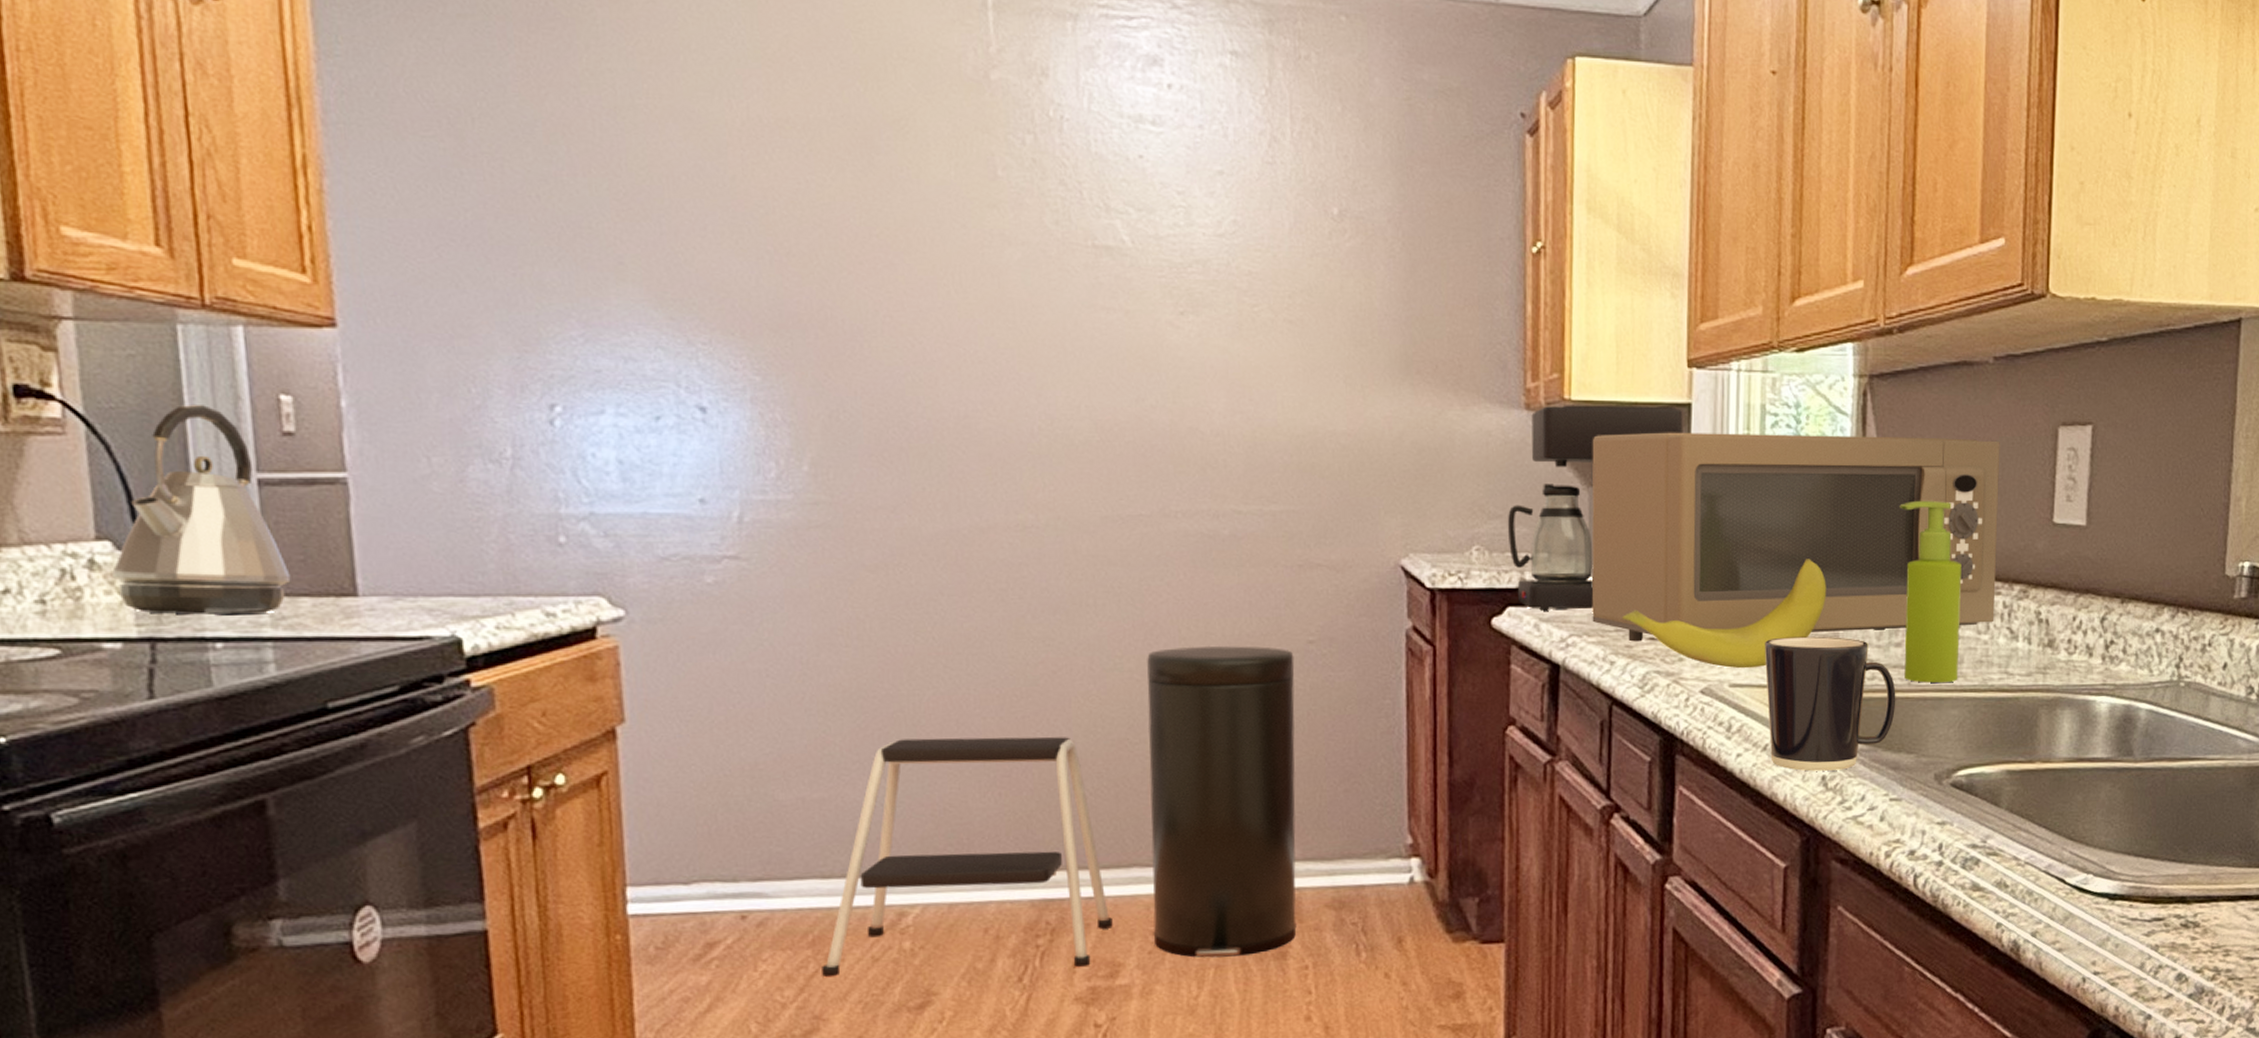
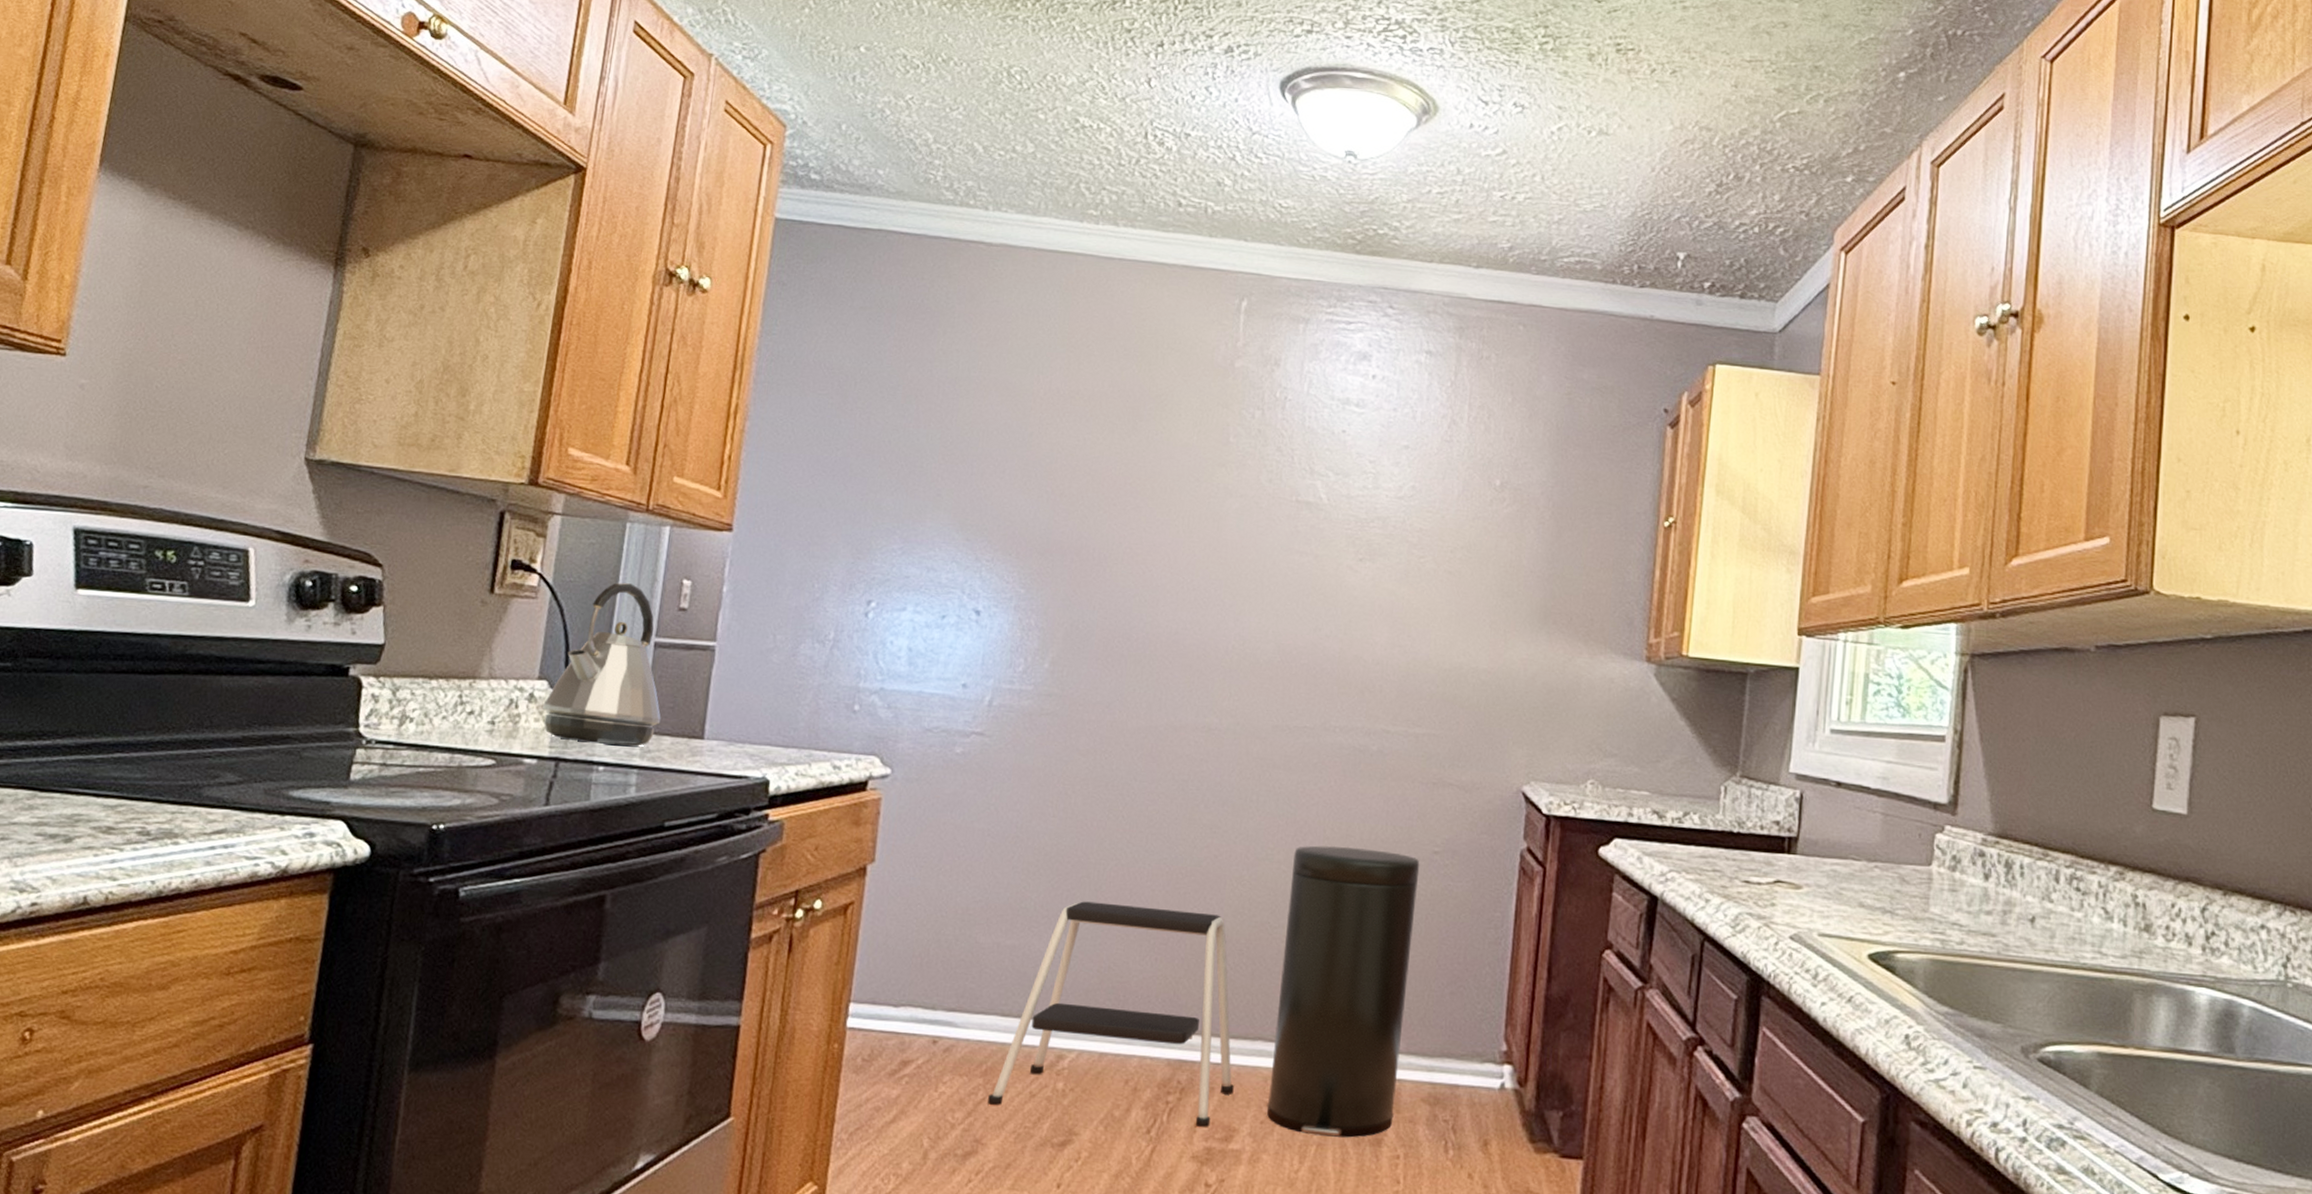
coffee maker: present [1507,405,1684,611] -> none [1620,660,1791,848]
microwave: present [1591,432,2000,642] -> none [1691,689,2100,902]
banana: present [1621,559,1827,669] -> none [1719,820,1919,920]
mug: present [1764,636,1896,772] -> none [1854,893,1985,1031]
soap dispenser: present [1900,501,1962,683] -> none [1994,775,2056,956]

